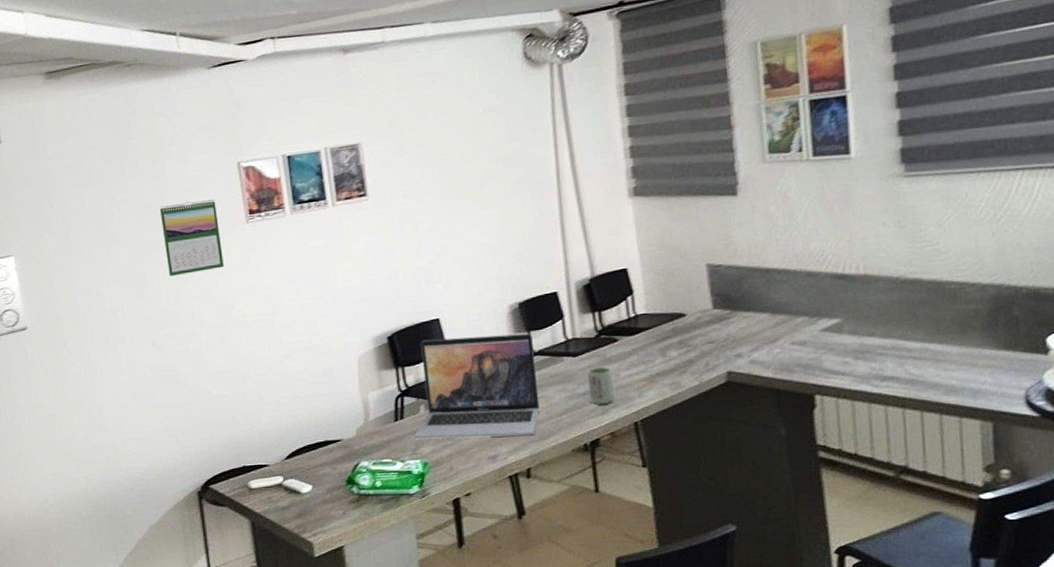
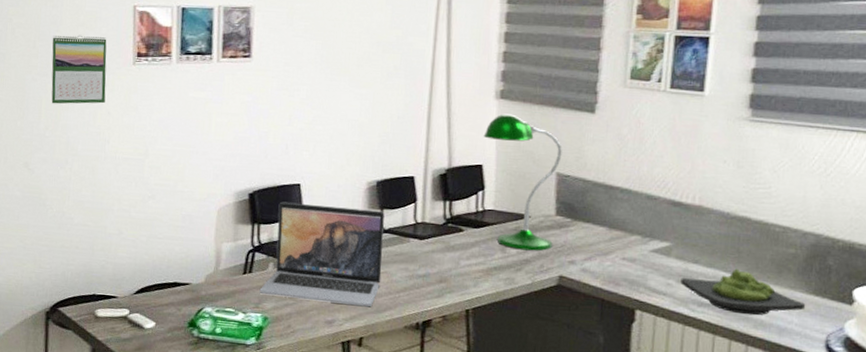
cup: present [587,367,614,405] -> none [428,252,453,289]
desk lamp: none [623,210,715,351] -> present [483,114,562,251]
wasabi: none [858,335,998,383] -> present [680,268,806,316]

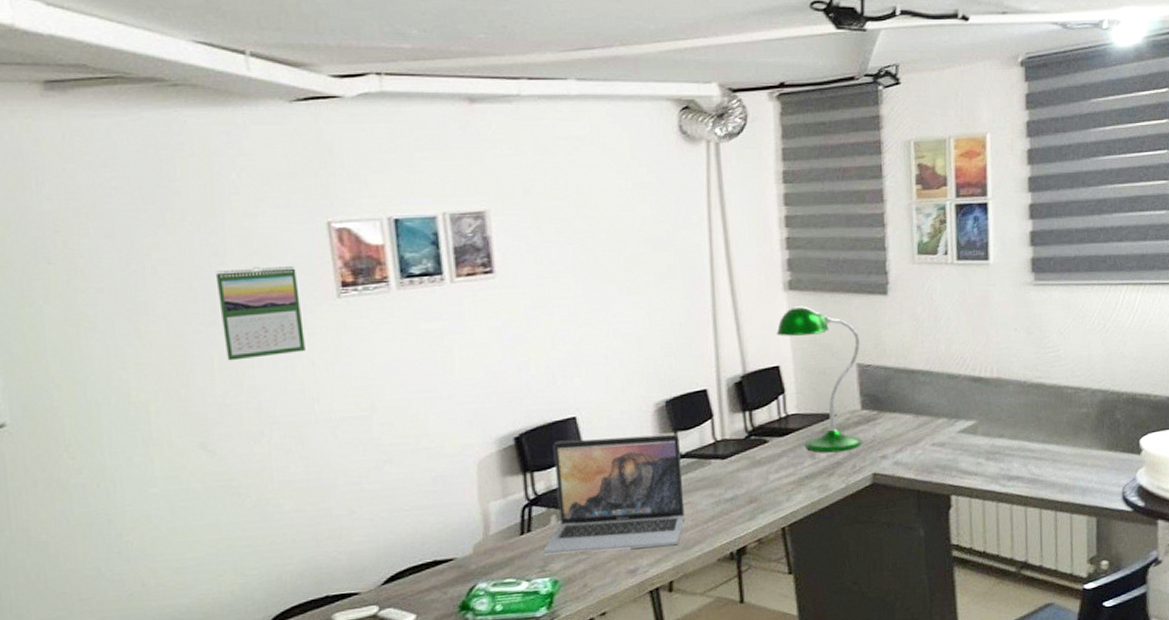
wasabi: present [680,268,806,316] -> none [989,436,1102,482]

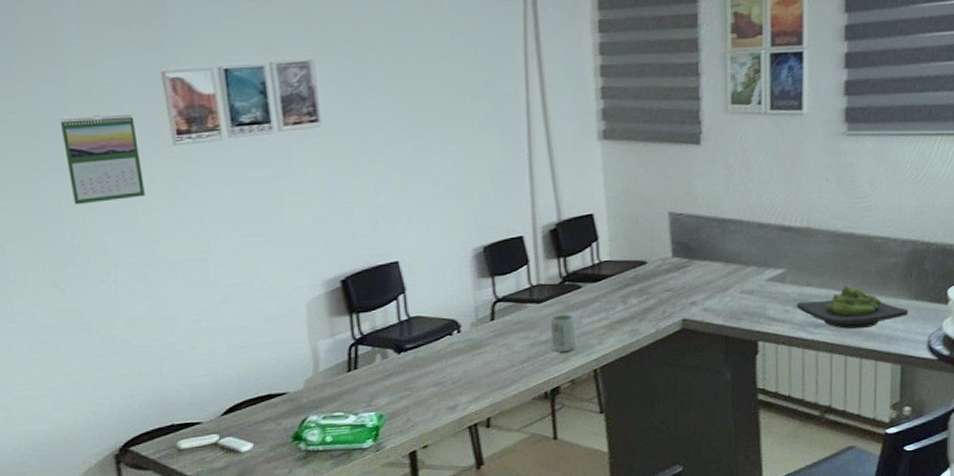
laptop: present [543,434,685,555] -> none [369,278,502,391]
cup: none [735,470,762,510] -> present [550,314,575,352]
desk lamp: present [776,306,862,453] -> none [590,155,673,299]
wasabi: none [989,436,1102,482] -> present [797,285,909,329]

